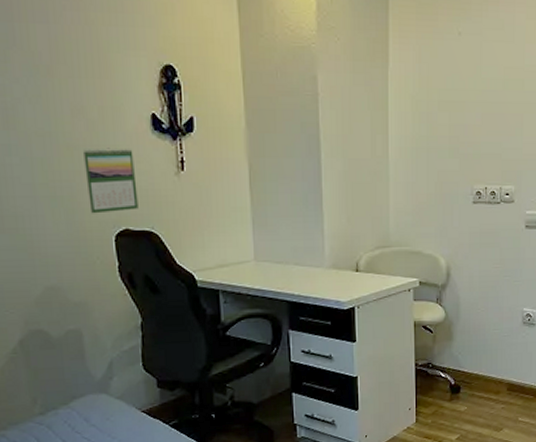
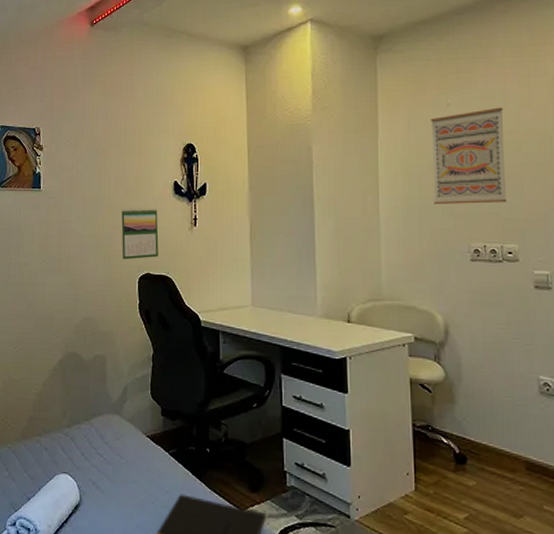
wall art: none [442,40,511,146] -> present [431,107,506,205]

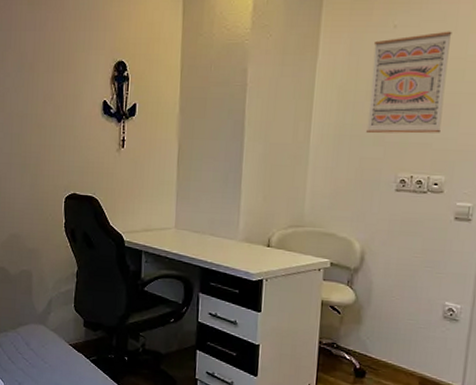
calendar: present [121,208,159,260] -> none [48,127,86,180]

